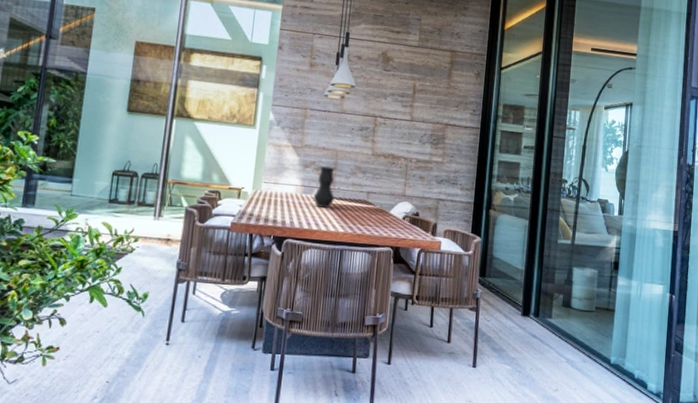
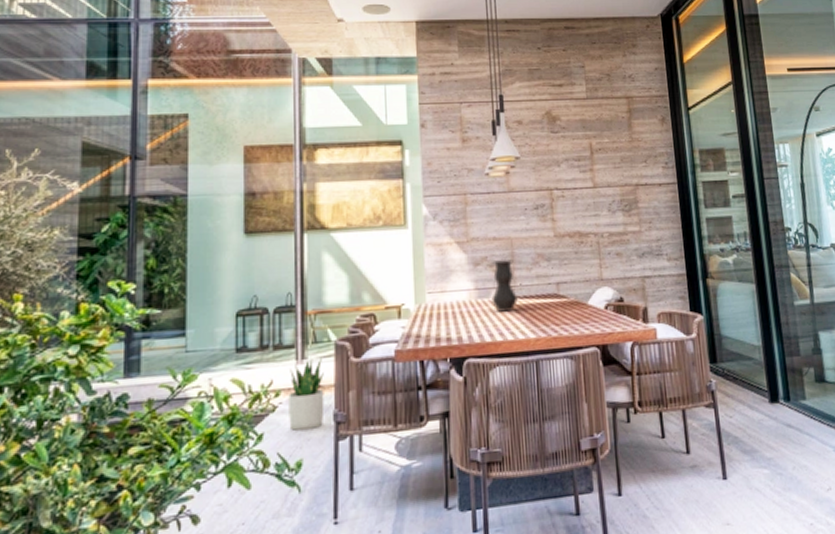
planter: none [142,217,174,272] -> present [288,358,325,431]

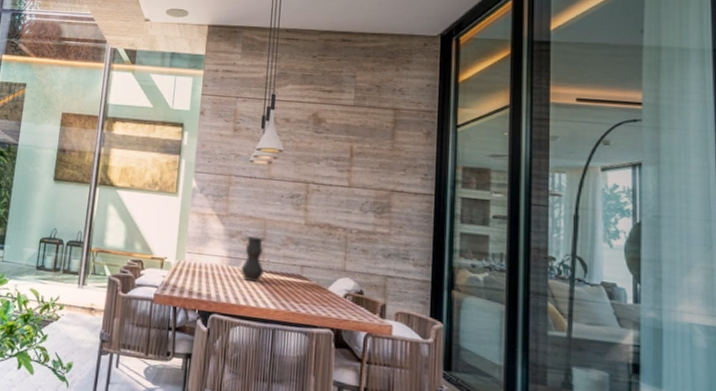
planter: present [288,358,325,431] -> none [66,286,97,341]

